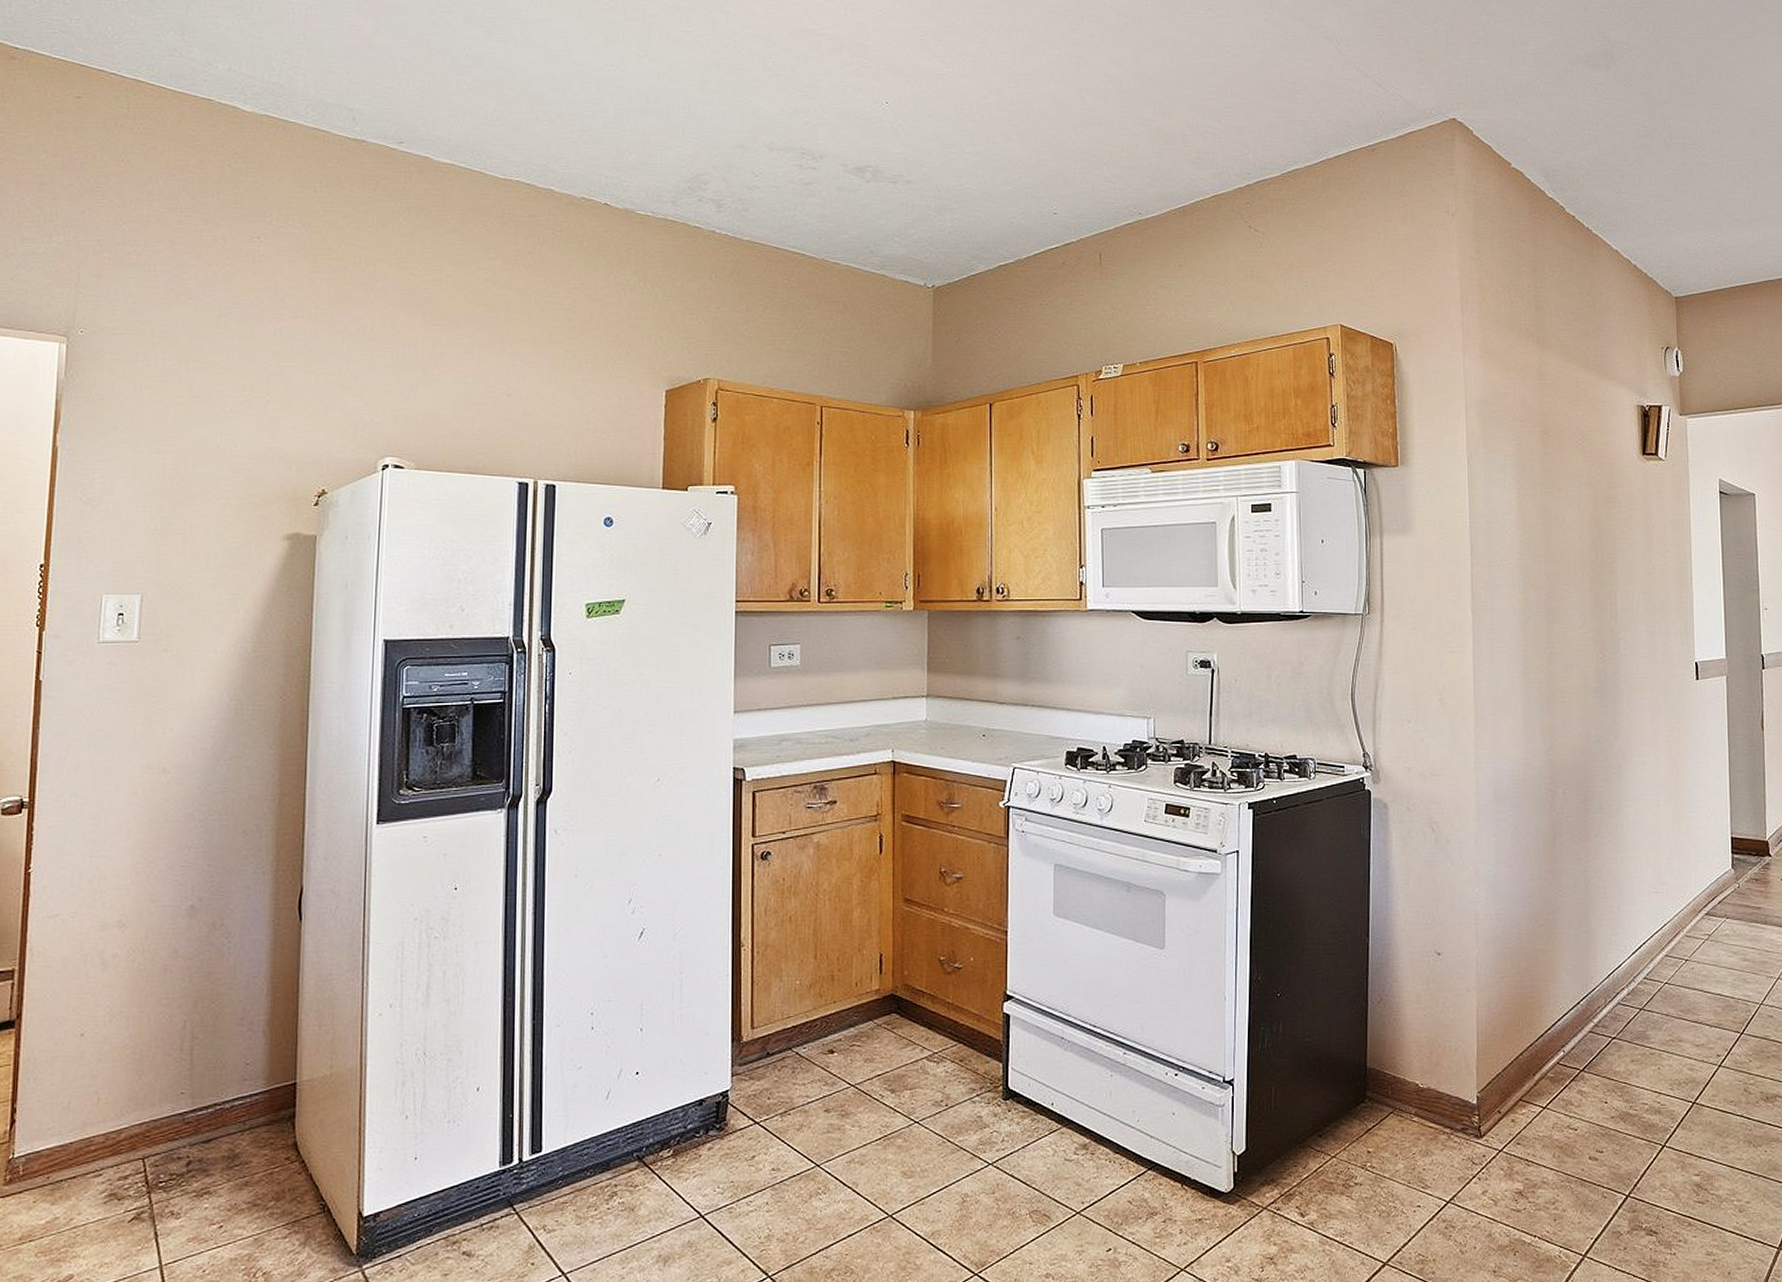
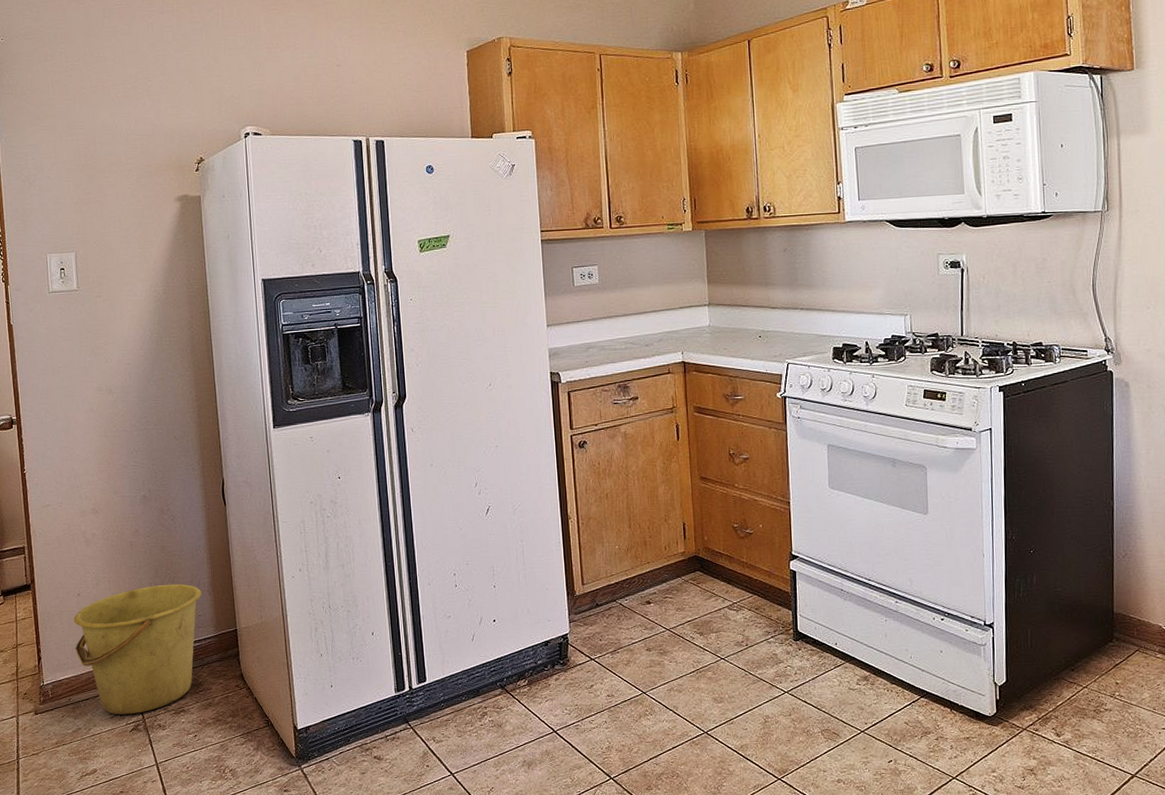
bucket: none [66,1021,255,1199] -> present [73,583,202,715]

